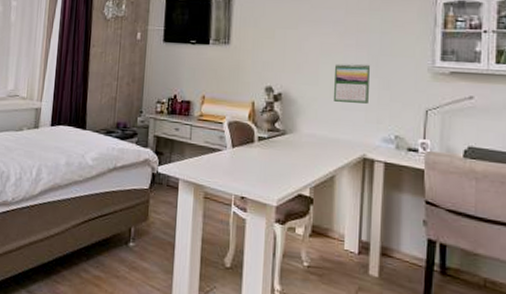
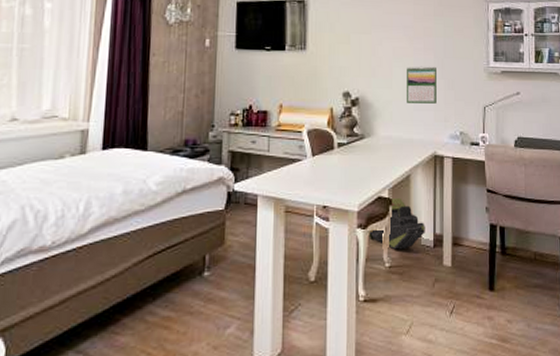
backpack: none [285,197,350,252] -> present [367,197,425,250]

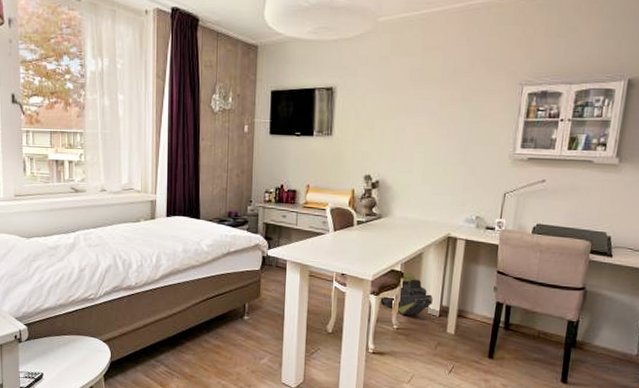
calendar: present [407,66,437,104] -> none [425,152,458,188]

